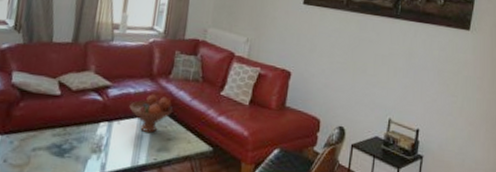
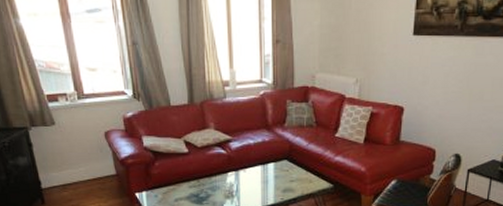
fruit bowl: present [129,94,173,133] -> none [251,143,292,177]

